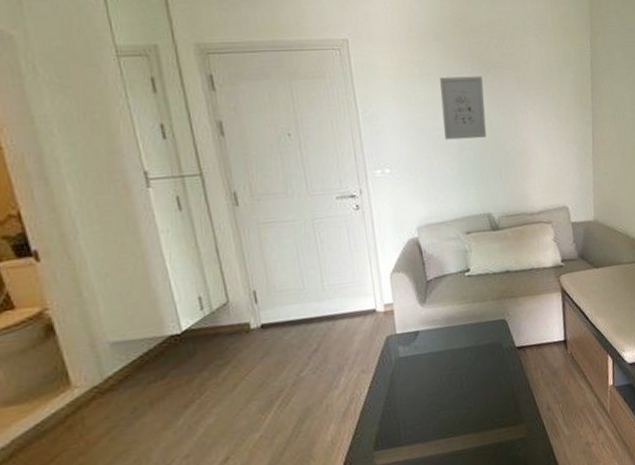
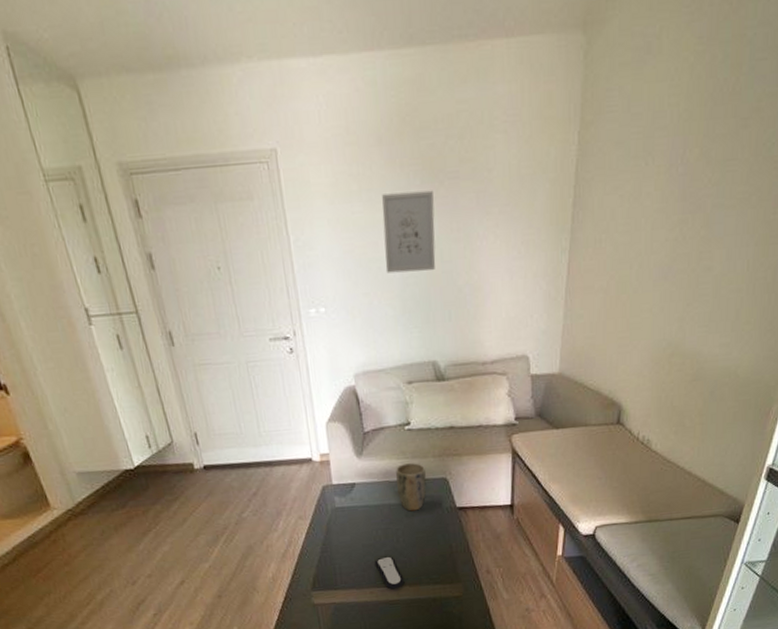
remote control: none [439,403,470,439] -> present [374,556,405,590]
plant pot: none [458,306,487,355] -> present [396,462,427,512]

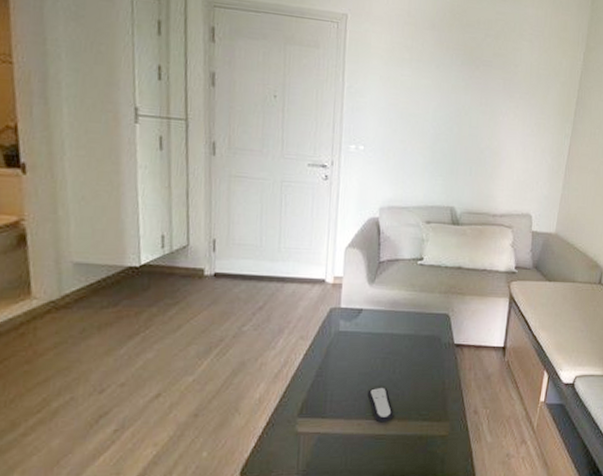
wall art: present [382,190,436,274] -> none [422,66,470,132]
plant pot: present [396,462,427,512] -> none [401,295,430,343]

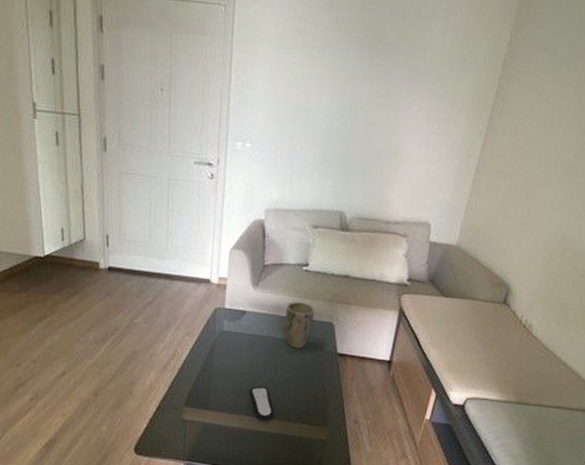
plant pot: none [401,295,430,343] -> present [284,301,315,349]

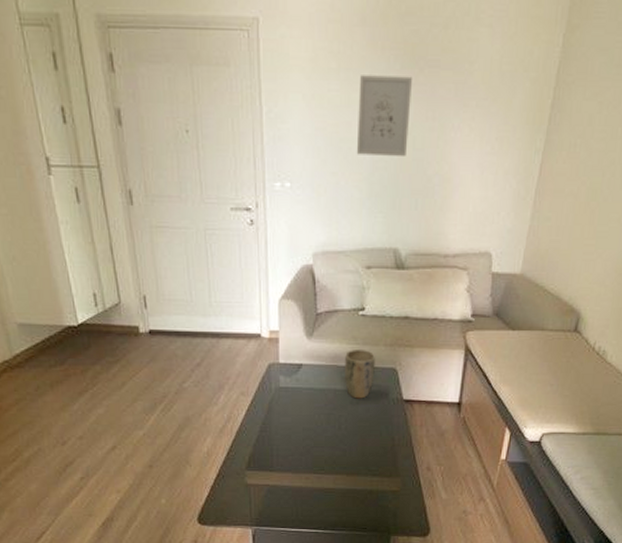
remote control: present [249,387,274,421] -> none [314,442,342,477]
wall art: none [313,52,370,128] -> present [356,75,412,156]

